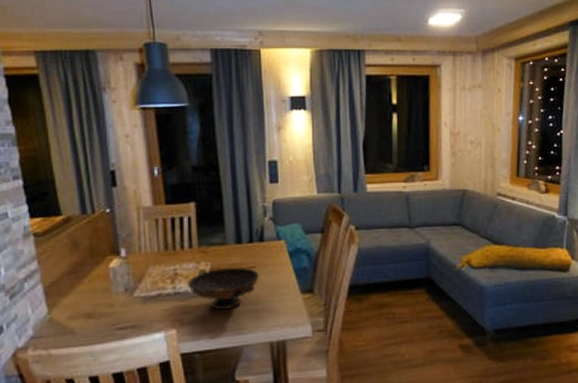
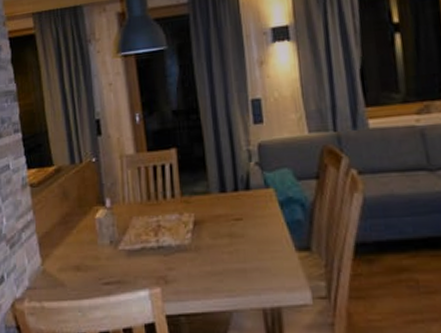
decorative bowl: present [188,267,259,310] -> none [171,218,247,267]

